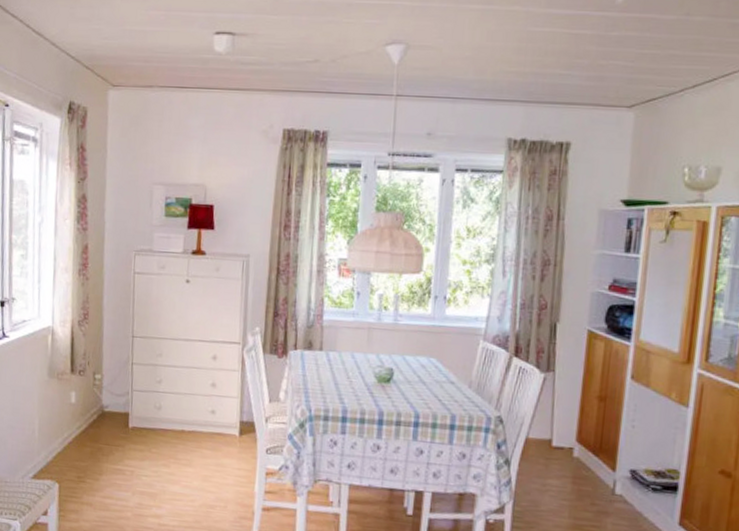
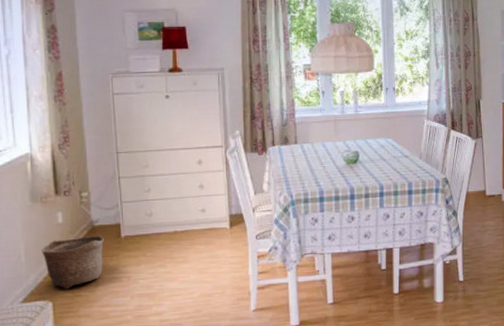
basket: none [54,420,112,474] -> present [42,236,104,290]

